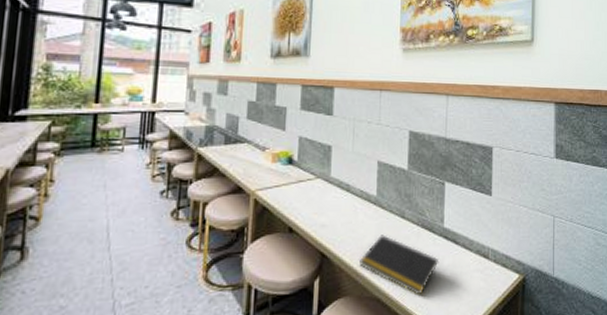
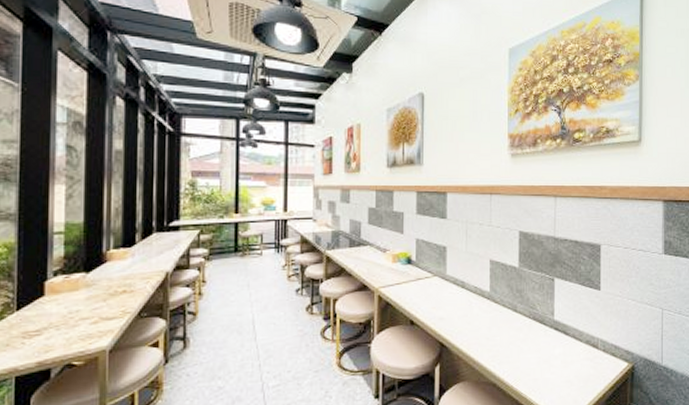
notepad: present [359,234,440,296] -> none [476,326,551,381]

